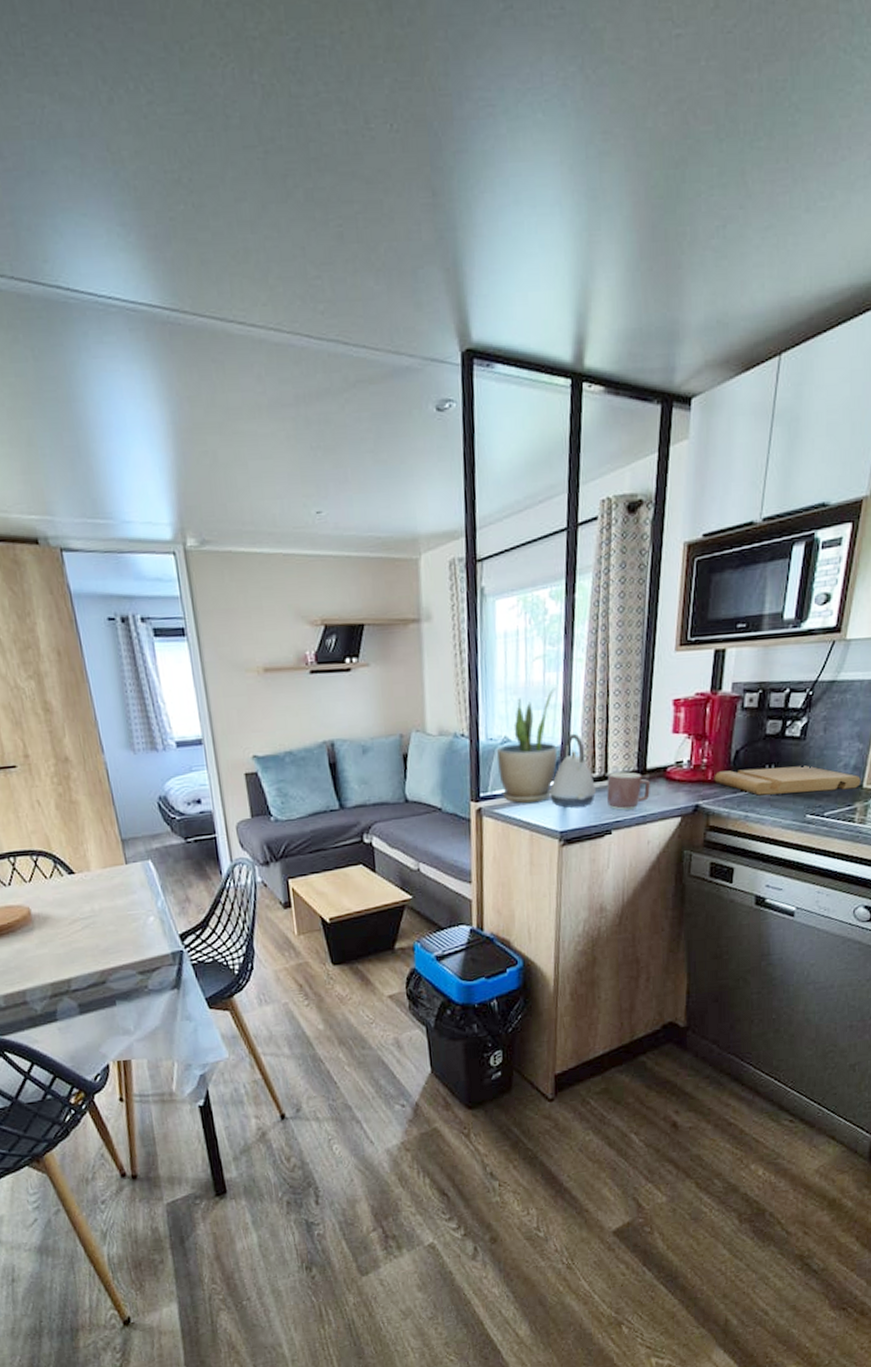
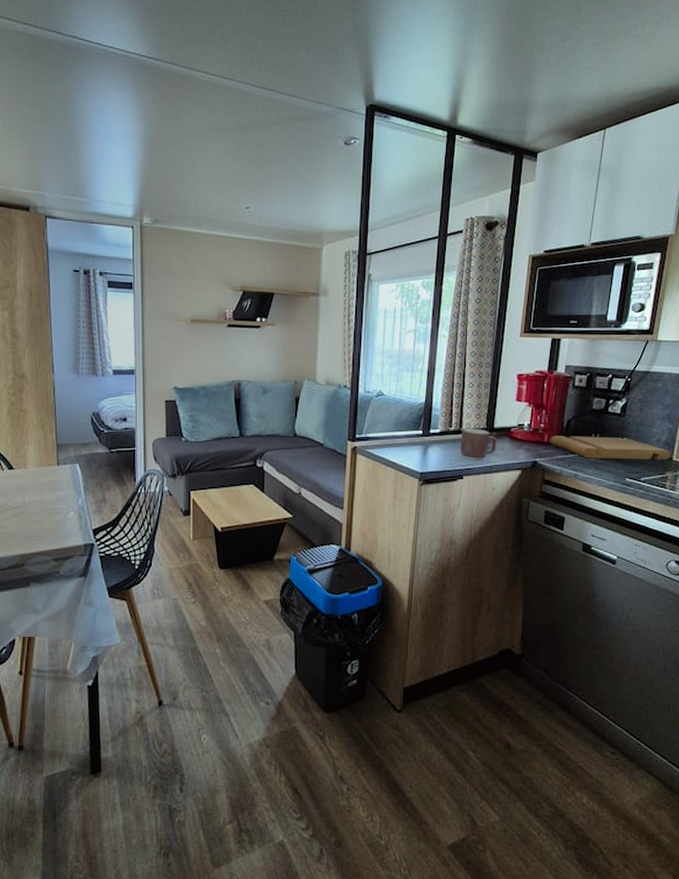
potted plant: present [496,687,558,803] -> none [372,356,423,446]
kettle: present [549,733,597,808] -> none [413,393,452,454]

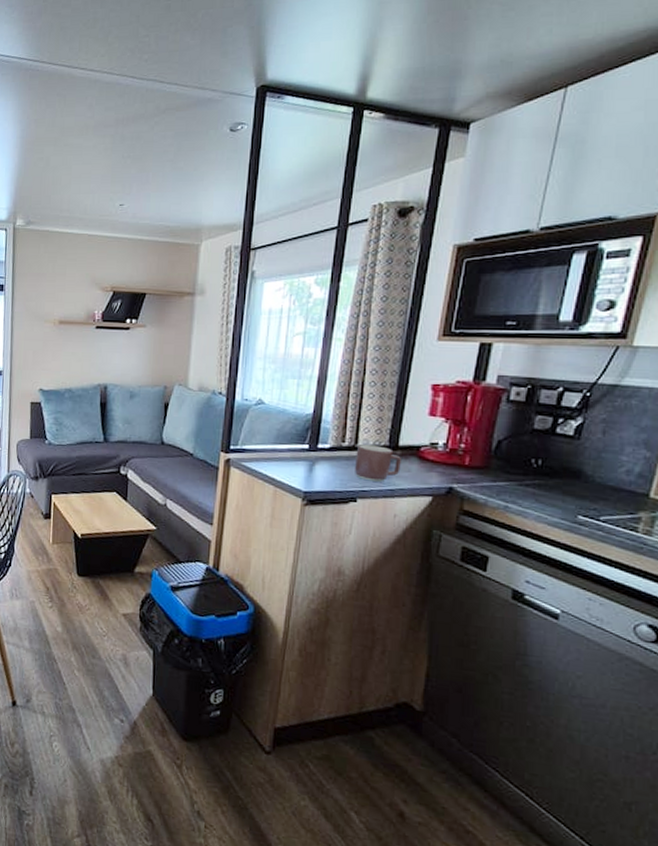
cutting board: present [549,435,671,460] -> none [471,458,647,497]

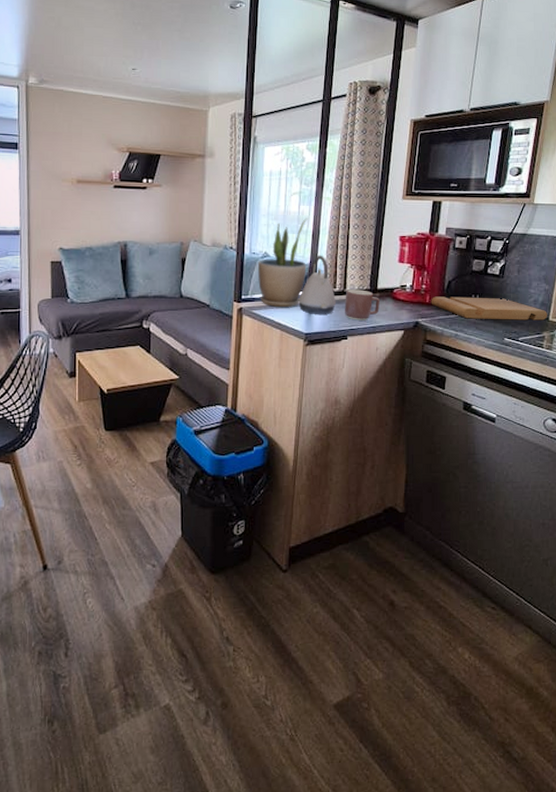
potted plant: none [250,361,313,461] -> present [257,218,308,307]
kettle: none [297,403,345,472] -> present [298,255,337,314]
cutting board: none [471,458,647,497] -> present [431,296,547,321]

